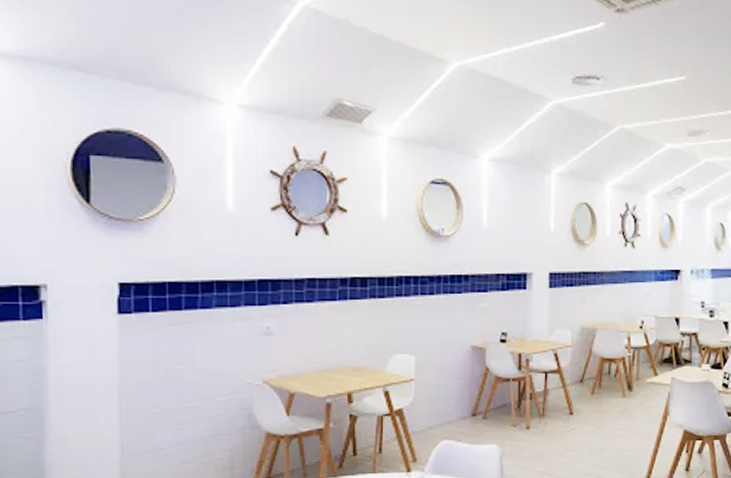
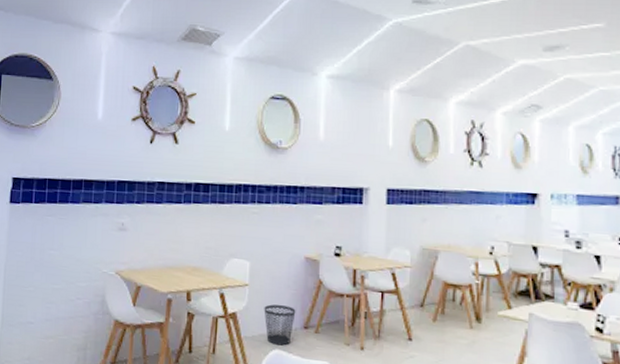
wastebasket: none [431,396,464,436] -> present [264,304,296,346]

